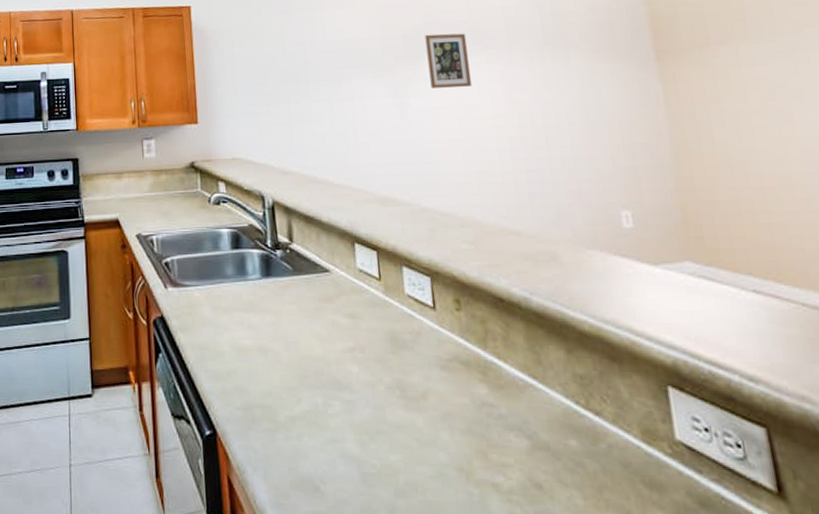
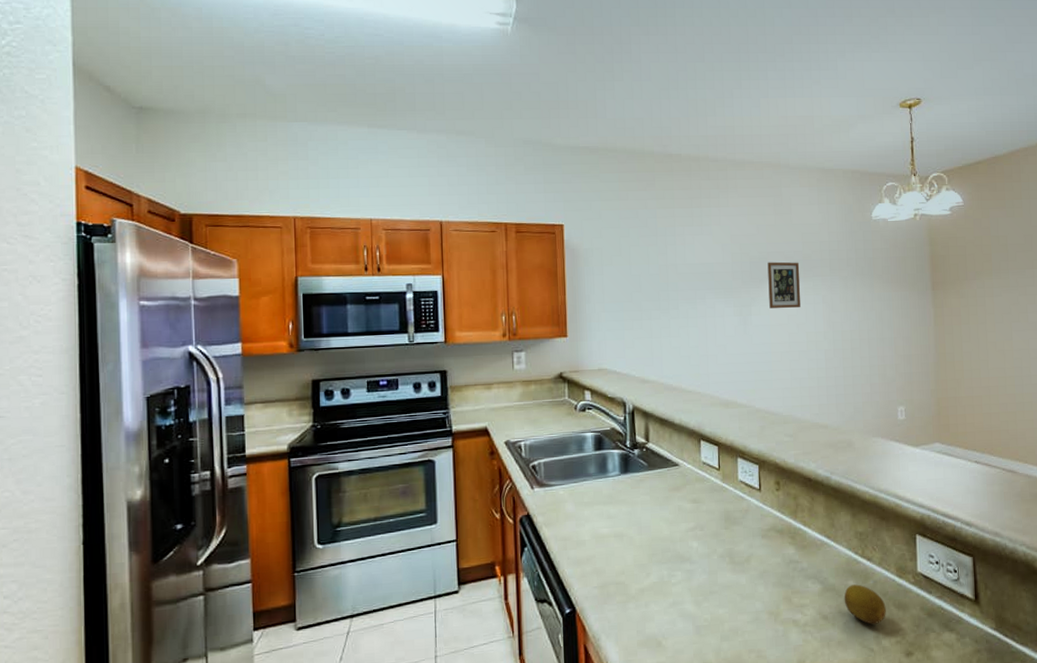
fruit: none [563,446,632,506] -> present [844,584,886,625]

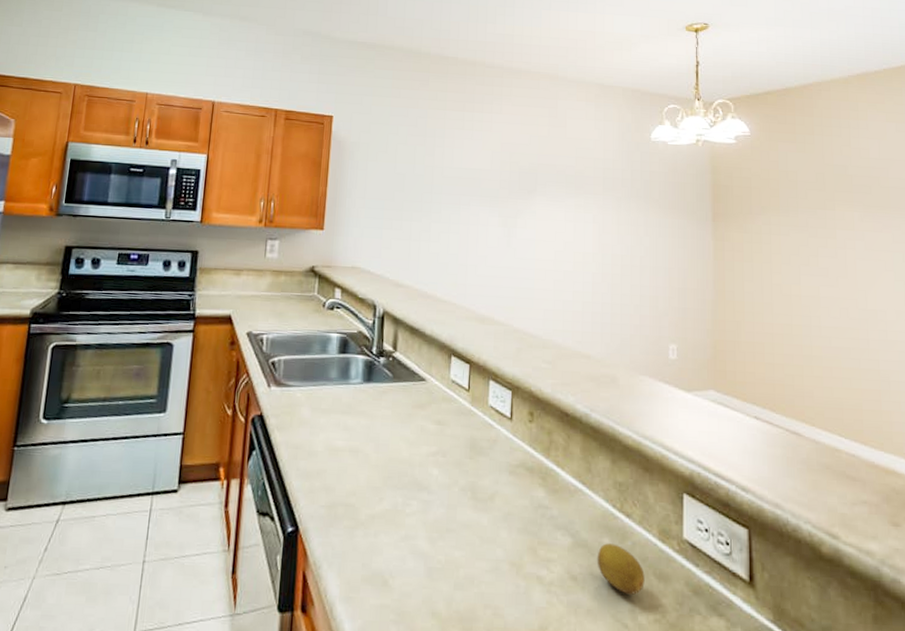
picture frame: present [767,261,800,308] -> none [536,174,571,224]

